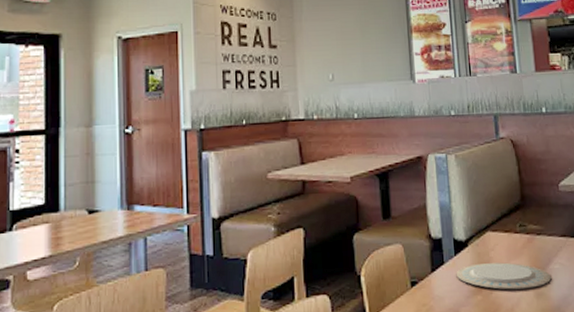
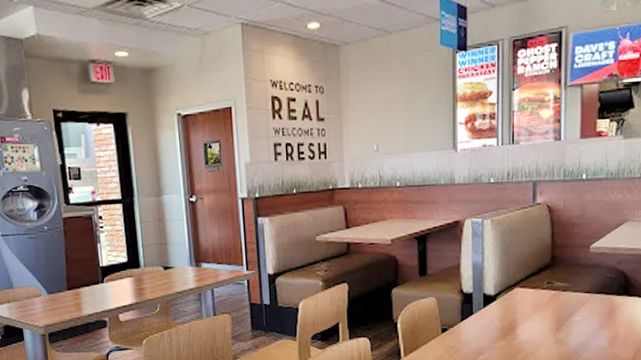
plate: present [456,262,552,290] -> none [483,314,572,337]

